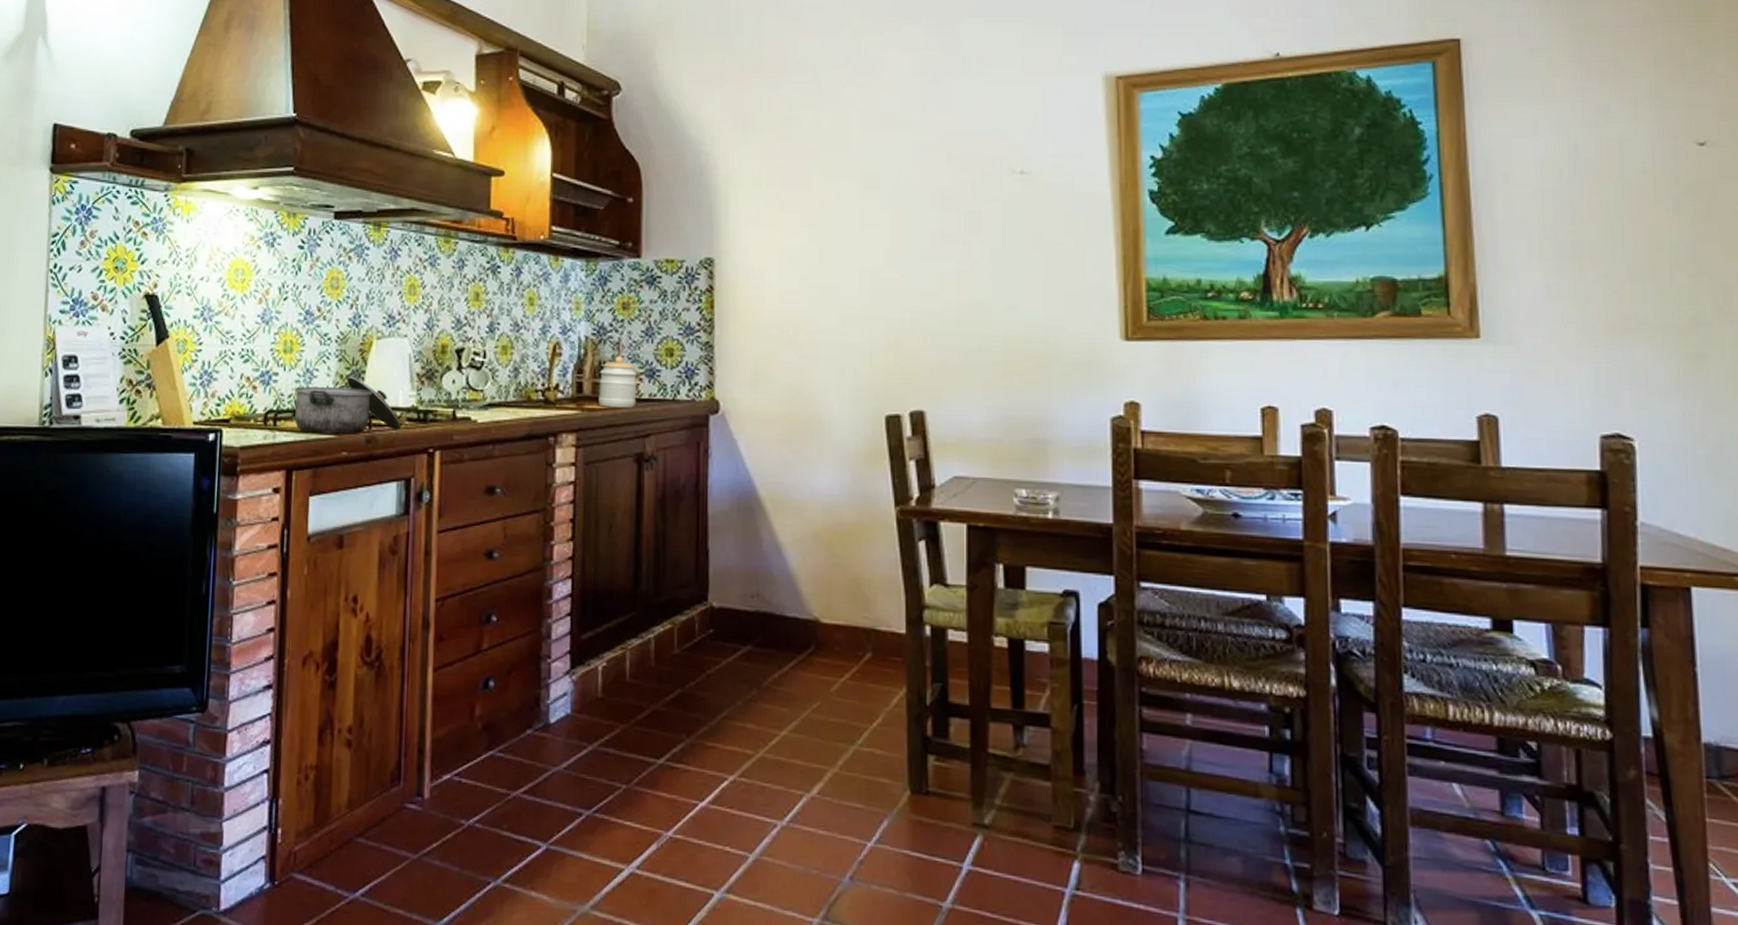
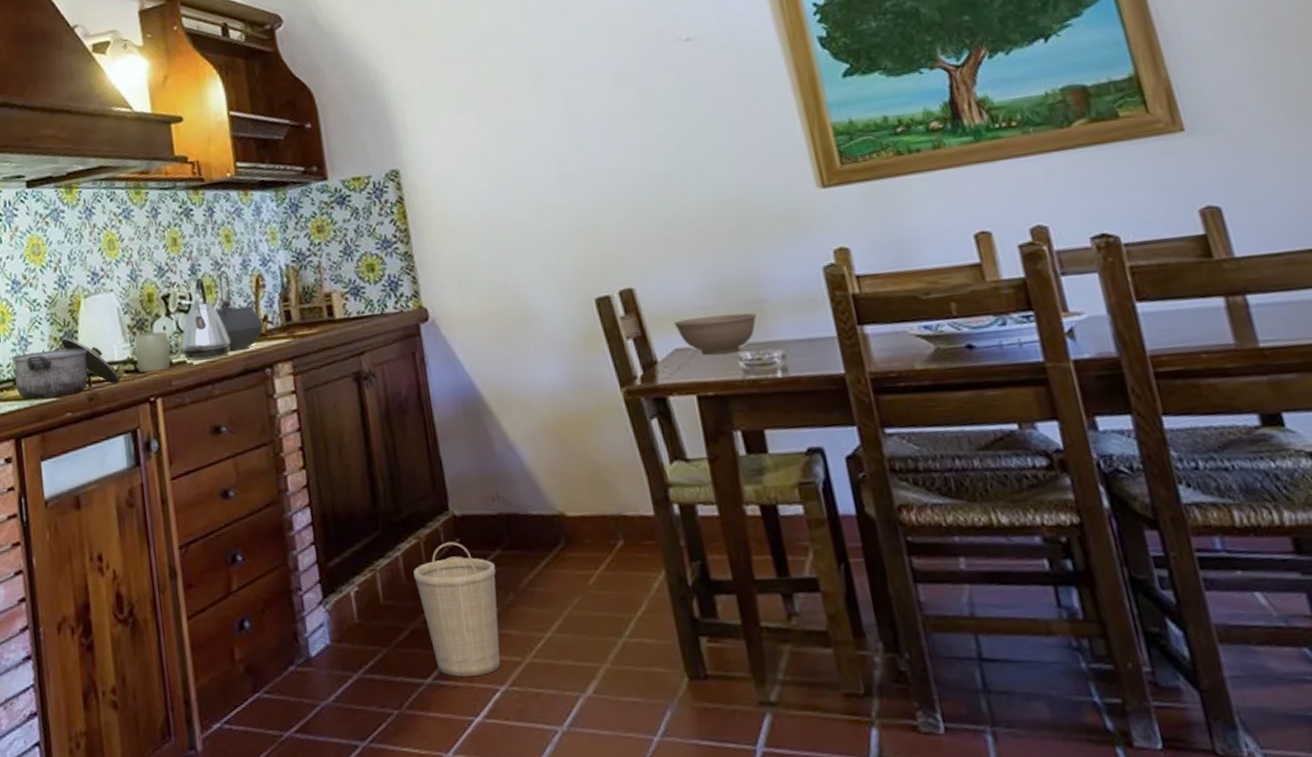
mug: none [420,383,469,424] -> present [134,332,183,373]
kettle: none [468,336,518,420] -> present [181,277,231,361]
teapot: none [508,334,554,415] -> present [216,271,264,352]
jar: present [598,356,637,408] -> none [305,279,346,331]
basket: none [663,631,744,763] -> present [413,542,501,677]
bowl: none [958,449,1039,489] -> present [674,313,757,356]

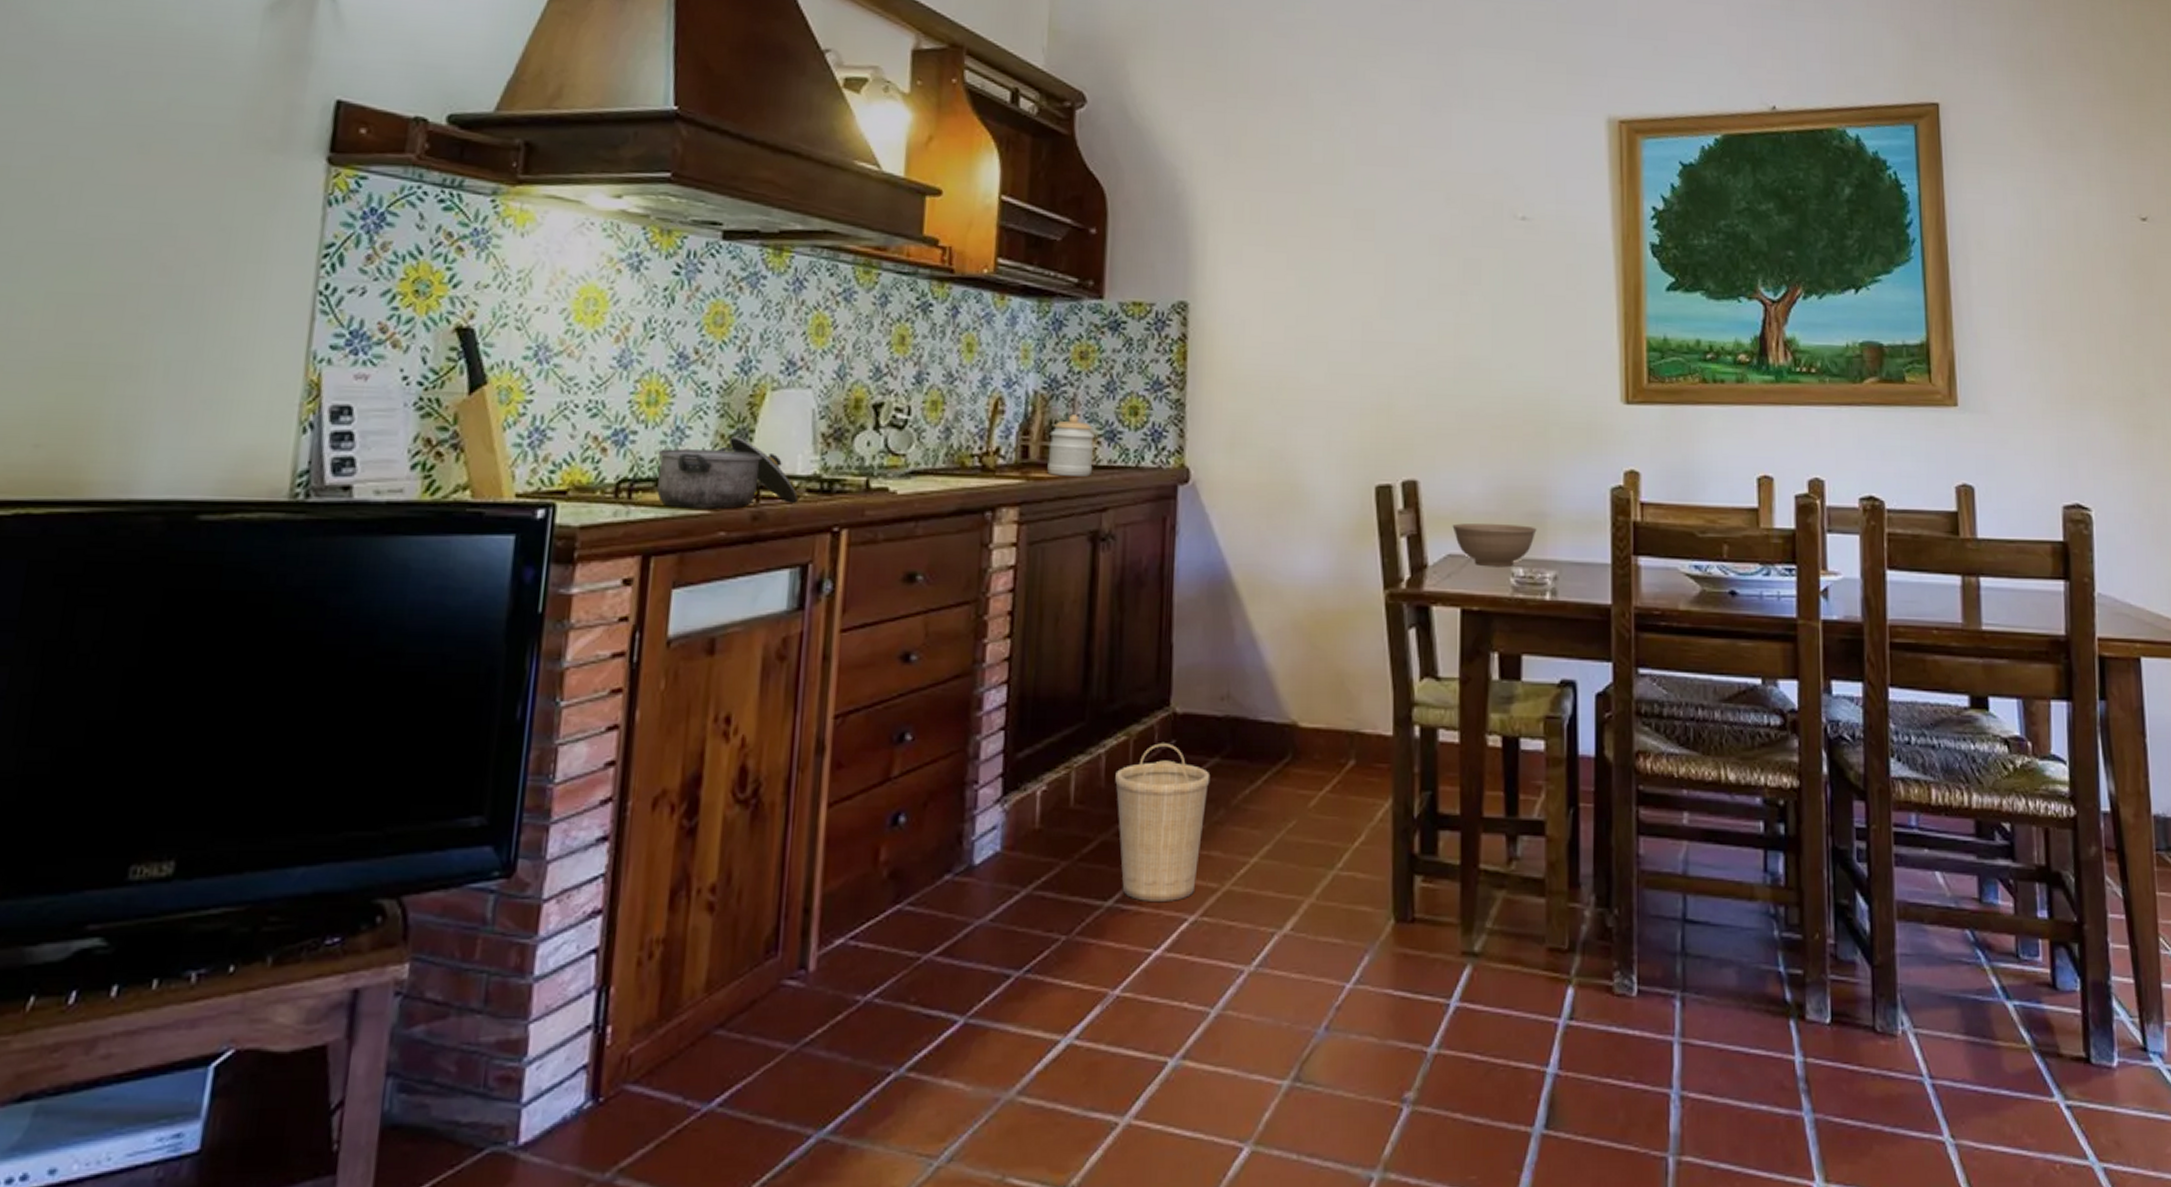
mug: present [134,332,183,373] -> none [824,446,887,496]
kettle: present [181,277,231,361] -> none [885,388,949,491]
teapot: present [216,271,264,352] -> none [938,386,993,485]
jar: none [305,279,346,331] -> present [1047,414,1095,477]

